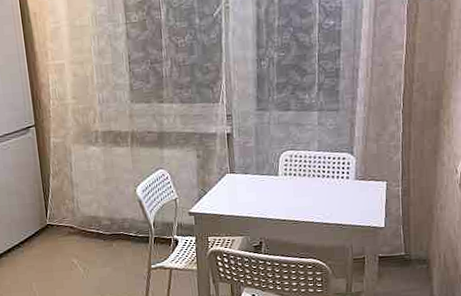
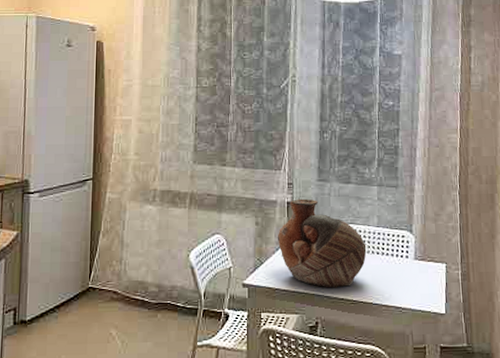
vase: none [219,129,308,211] -> present [278,199,367,288]

